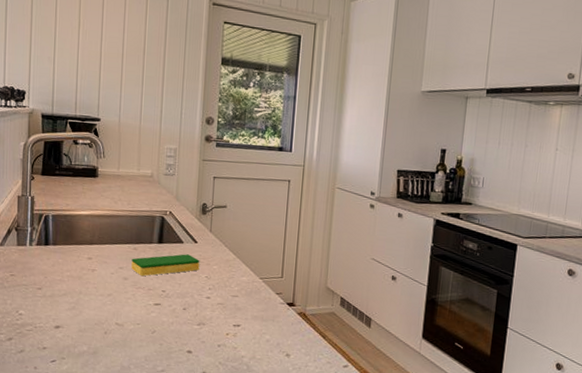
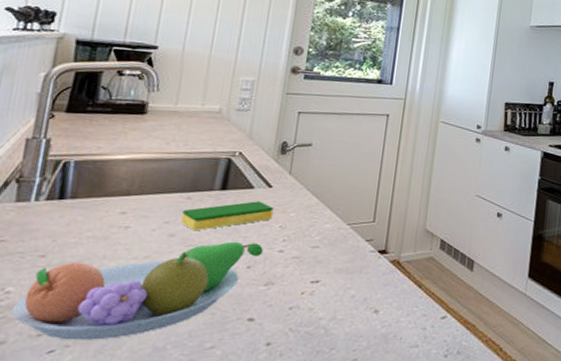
fruit bowl: none [25,286,194,356] -> present [11,241,263,340]

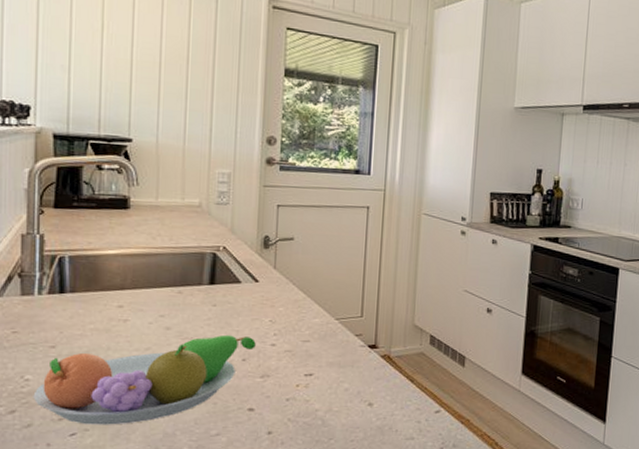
dish sponge: present [181,201,274,231] -> none [175,295,262,325]

